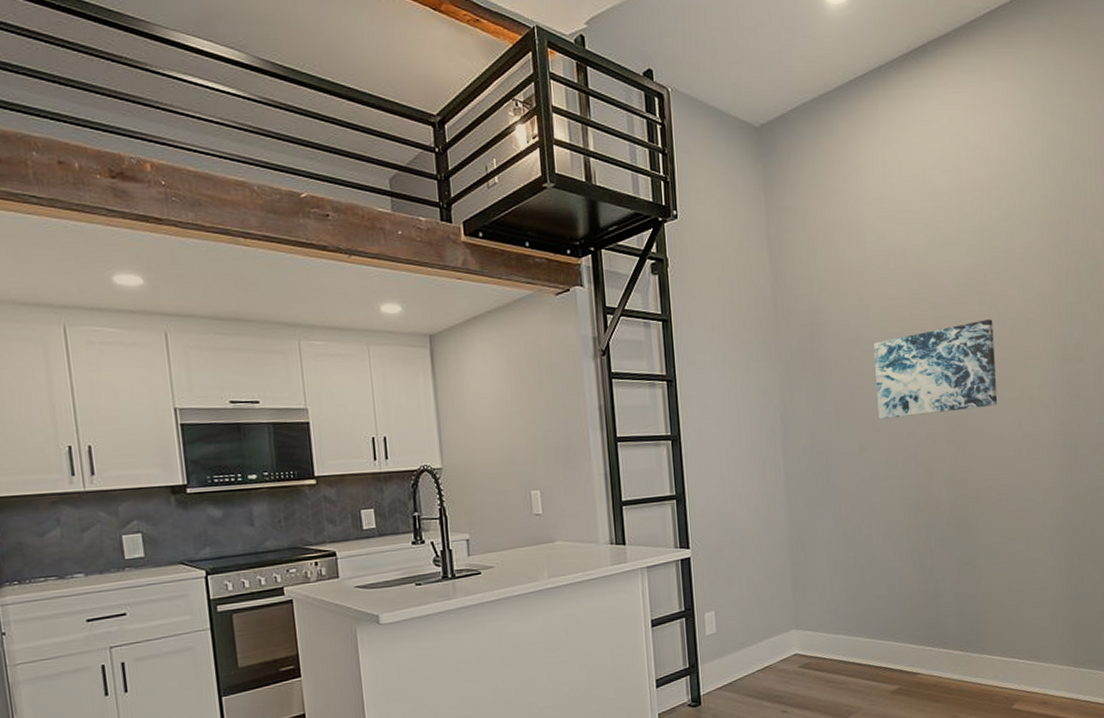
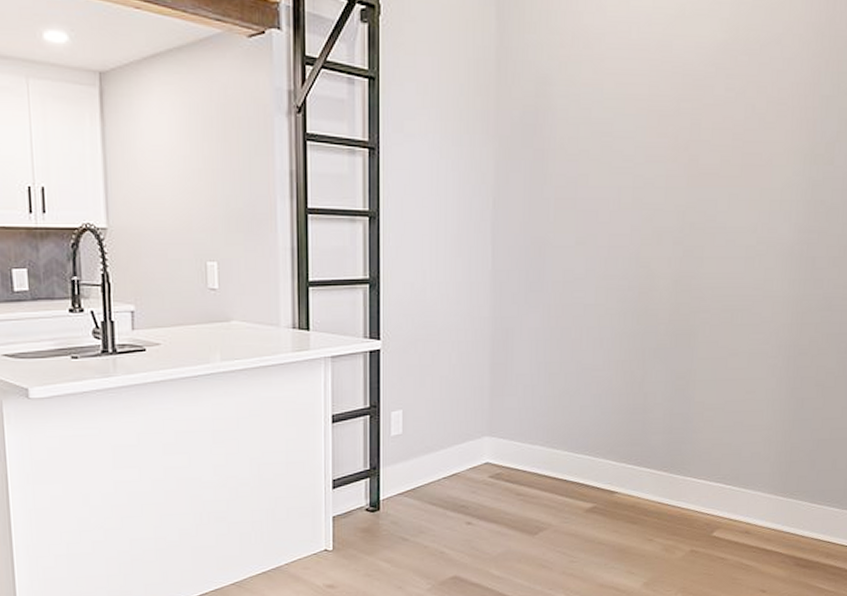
wall art: present [874,319,998,419] -> none [601,107,739,211]

